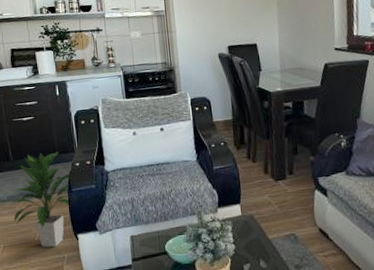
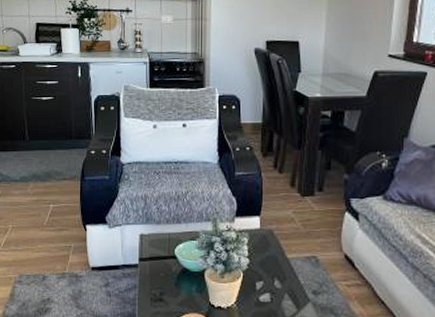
indoor plant: present [11,152,71,248] -> none [24,135,86,234]

